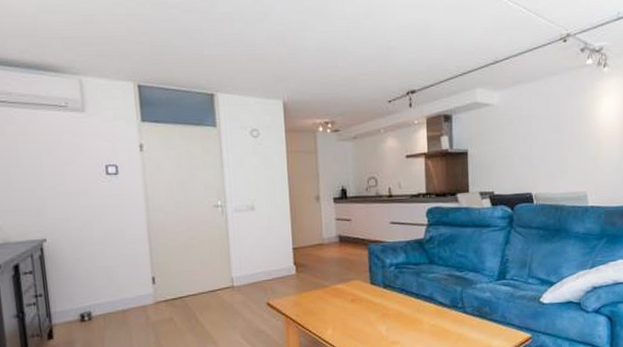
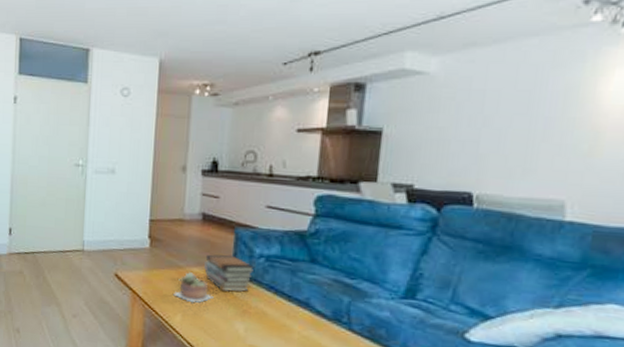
succulent plant: none [323,288,357,316] -> present [173,271,214,303]
book stack: none [346,268,388,300] -> present [204,254,255,292]

